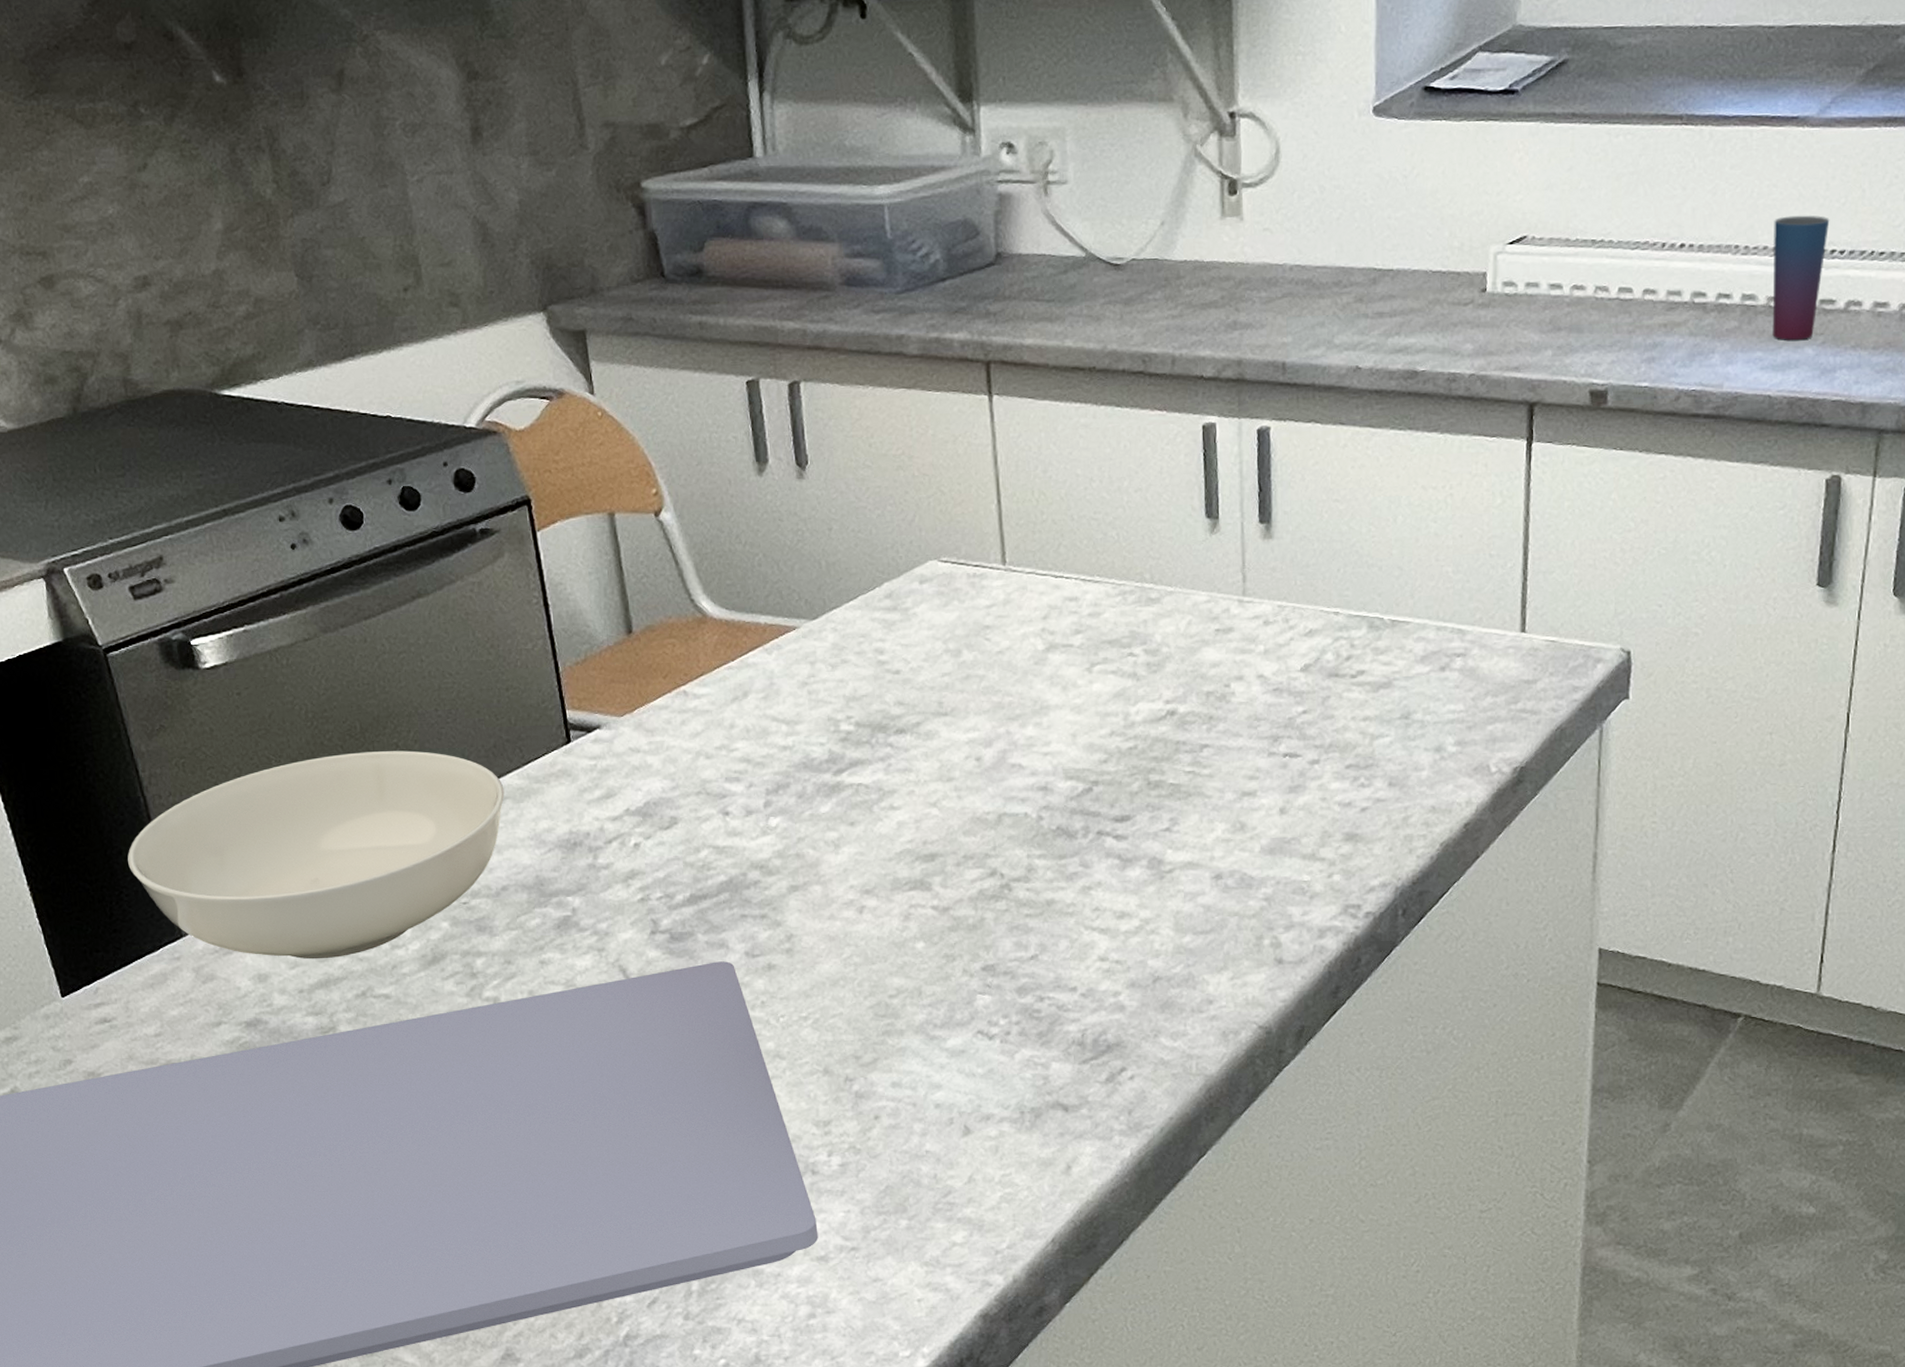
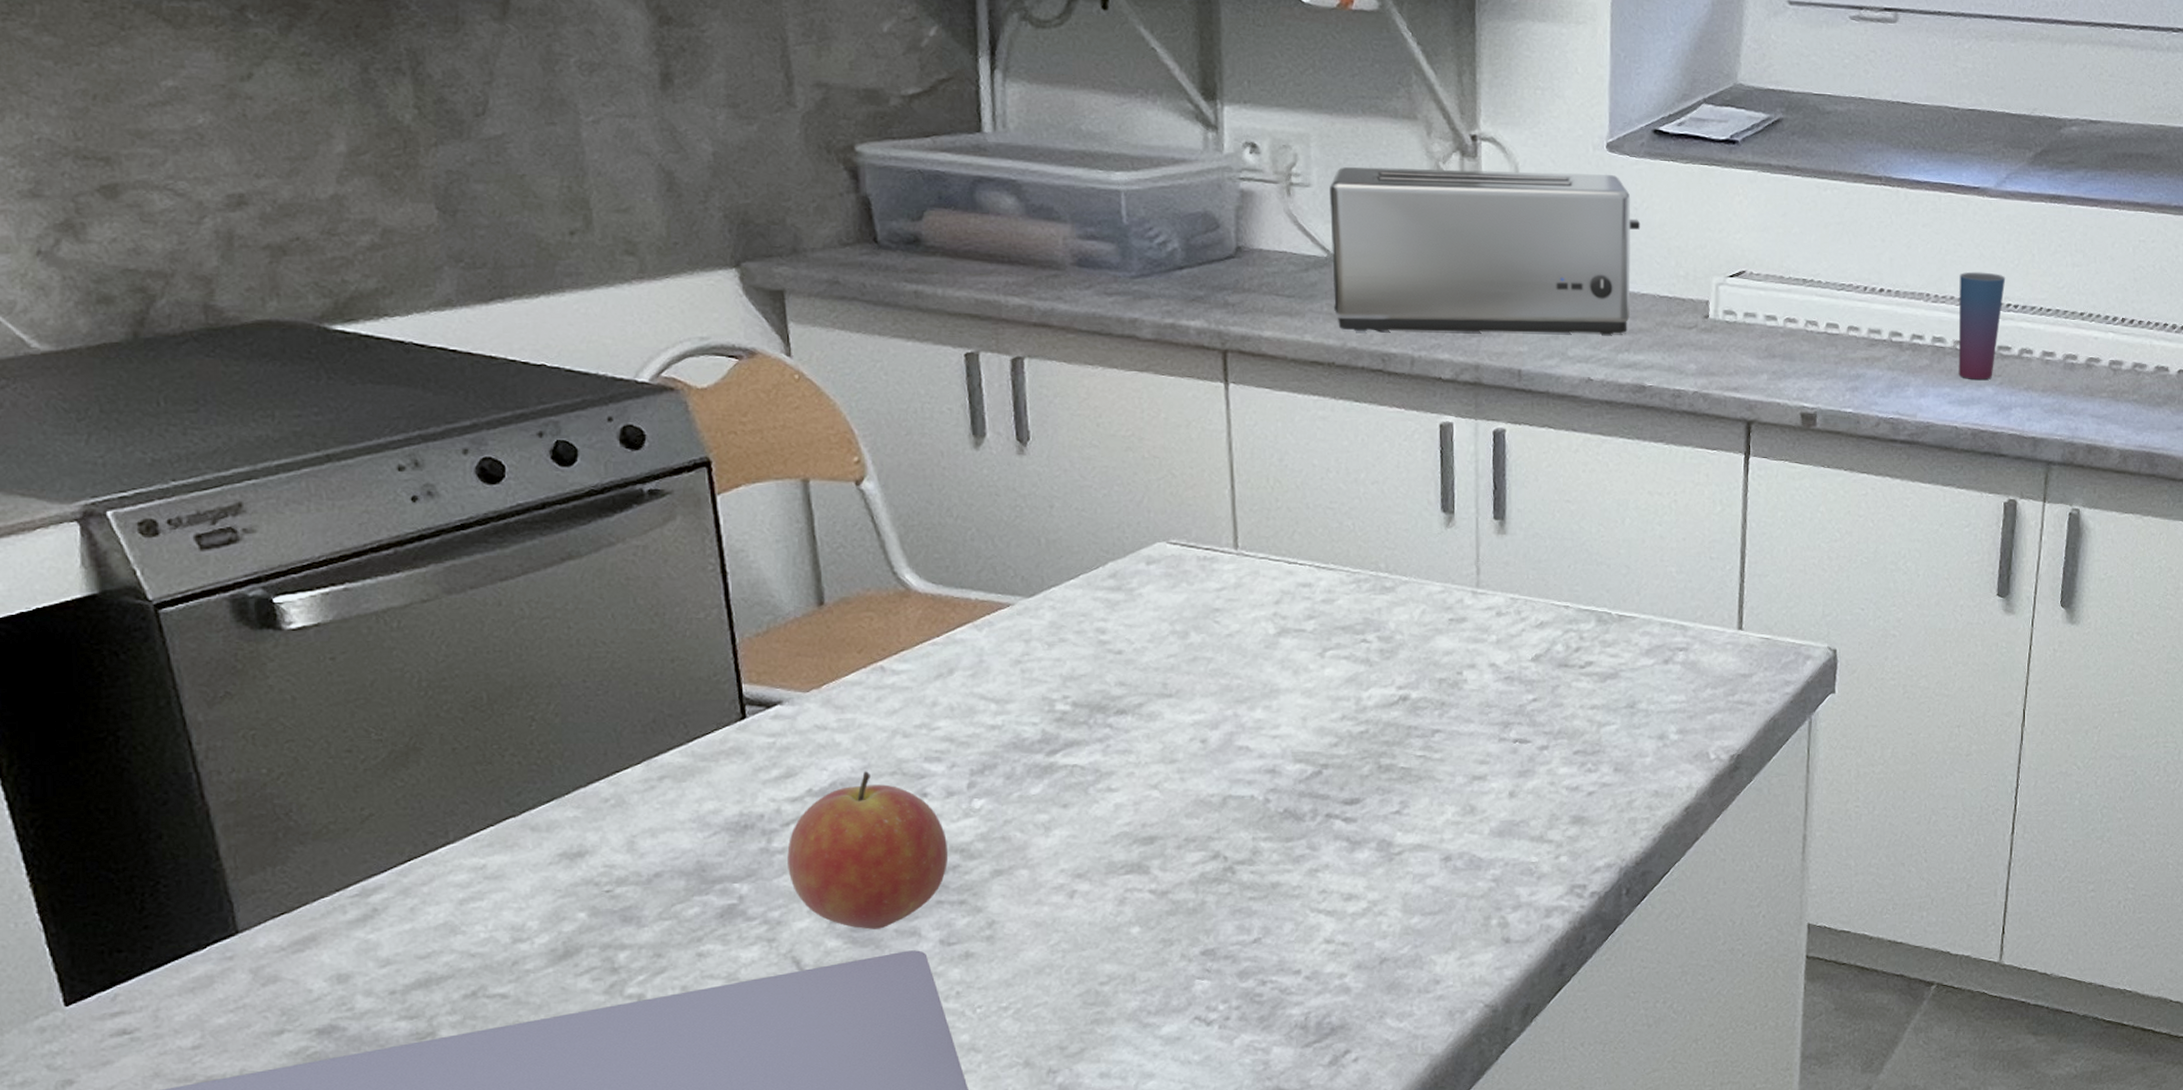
bowl: present [127,750,505,959] -> none [170,724,663,956]
fruit: none [611,791,750,941] -> present [787,771,949,930]
toaster: none [1086,142,1411,332] -> present [1330,166,1641,335]

